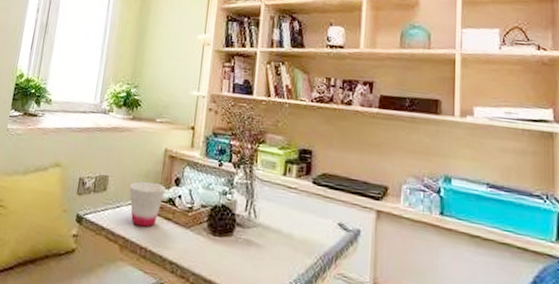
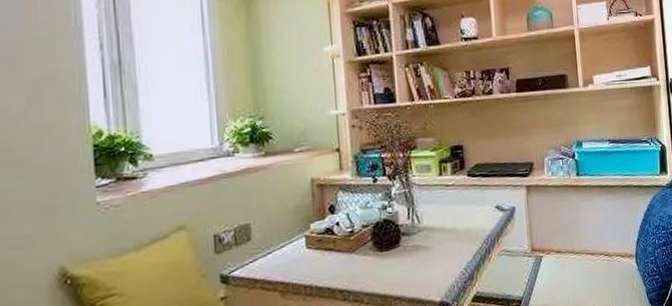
cup: present [129,181,166,228] -> none [278,216,320,267]

